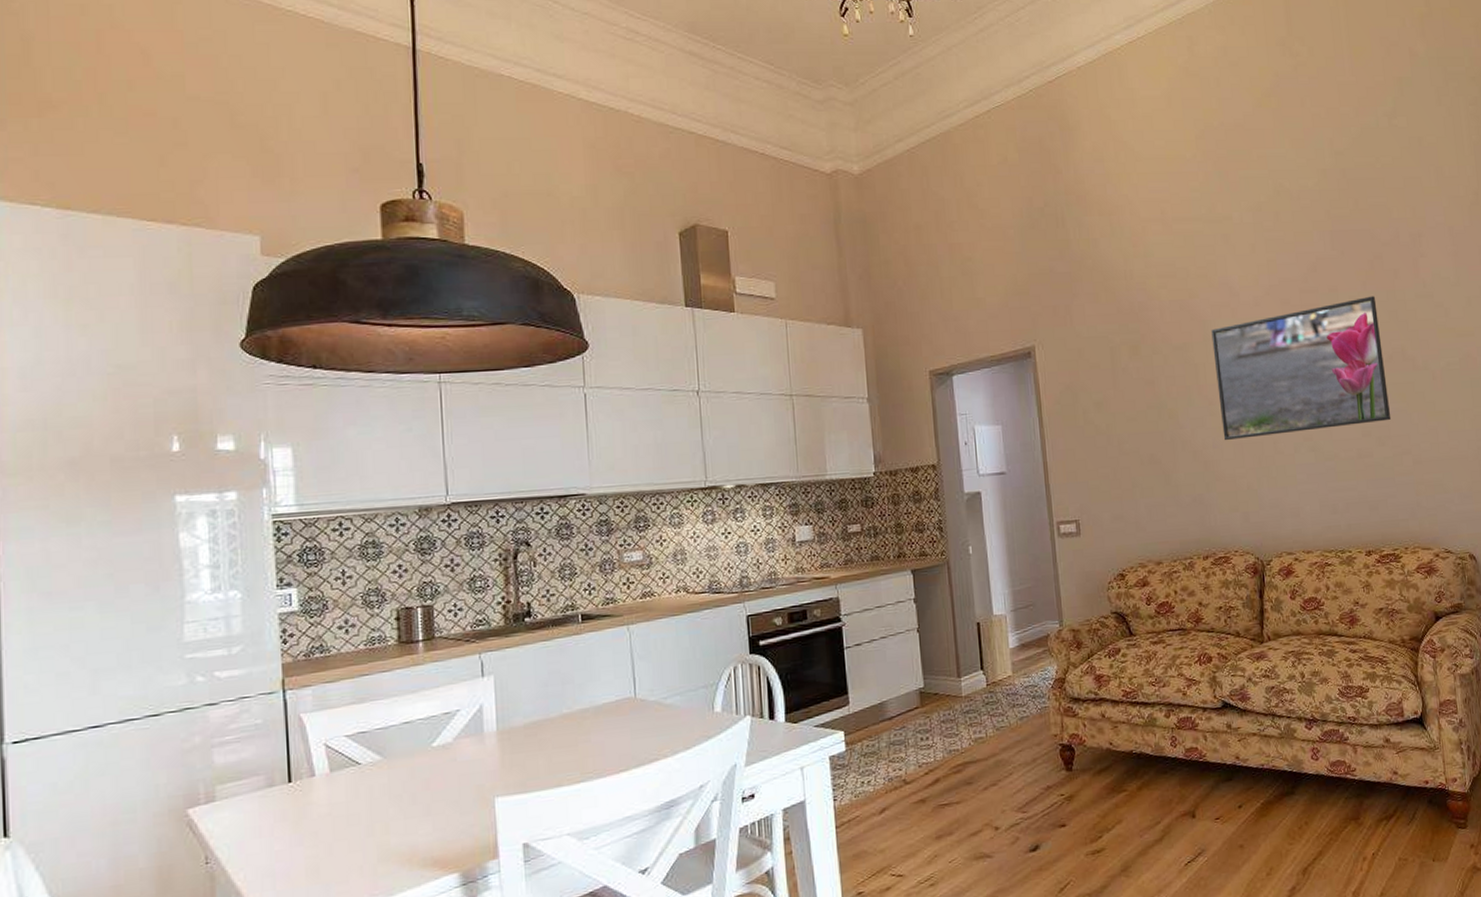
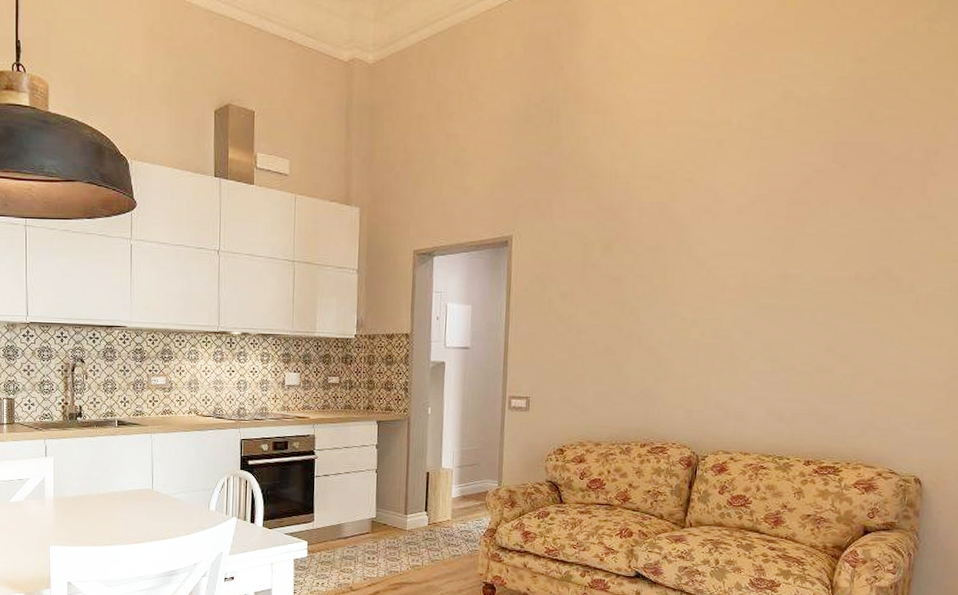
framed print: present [1211,296,1392,441] -> none [681,212,871,342]

